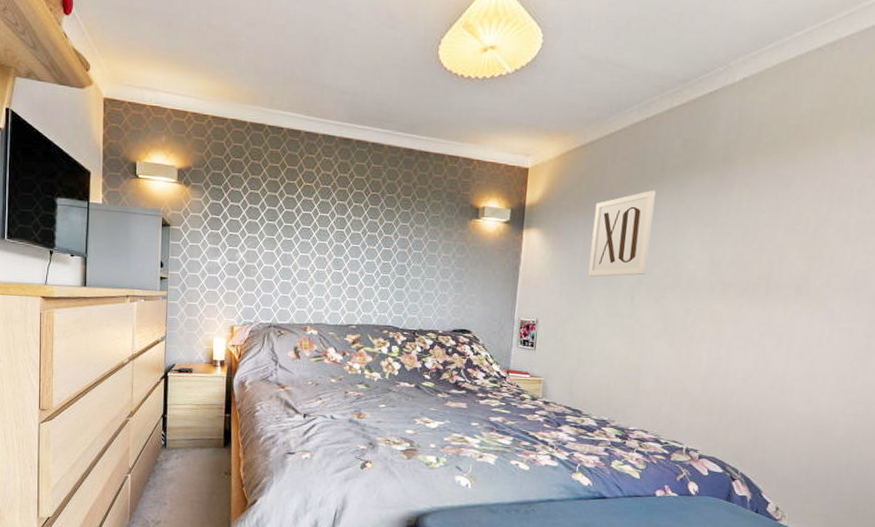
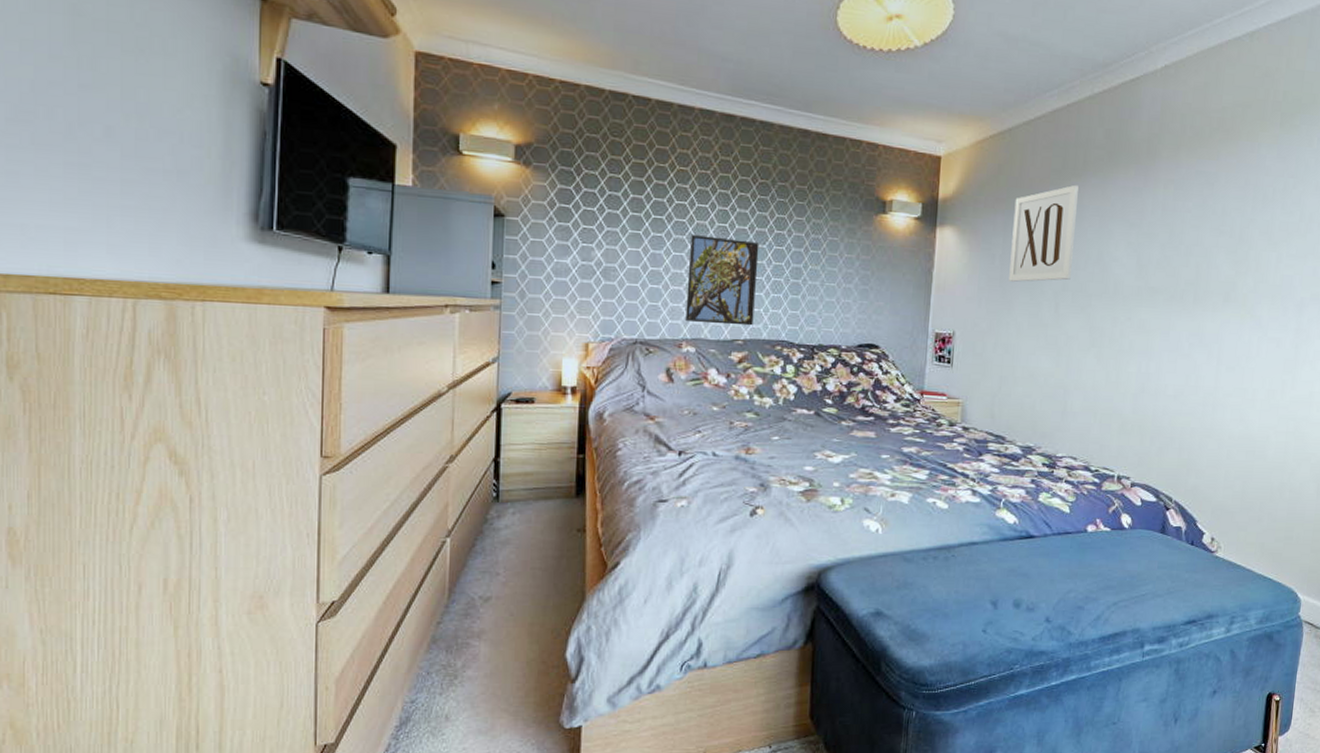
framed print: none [310,239,371,314] -> present [685,235,759,326]

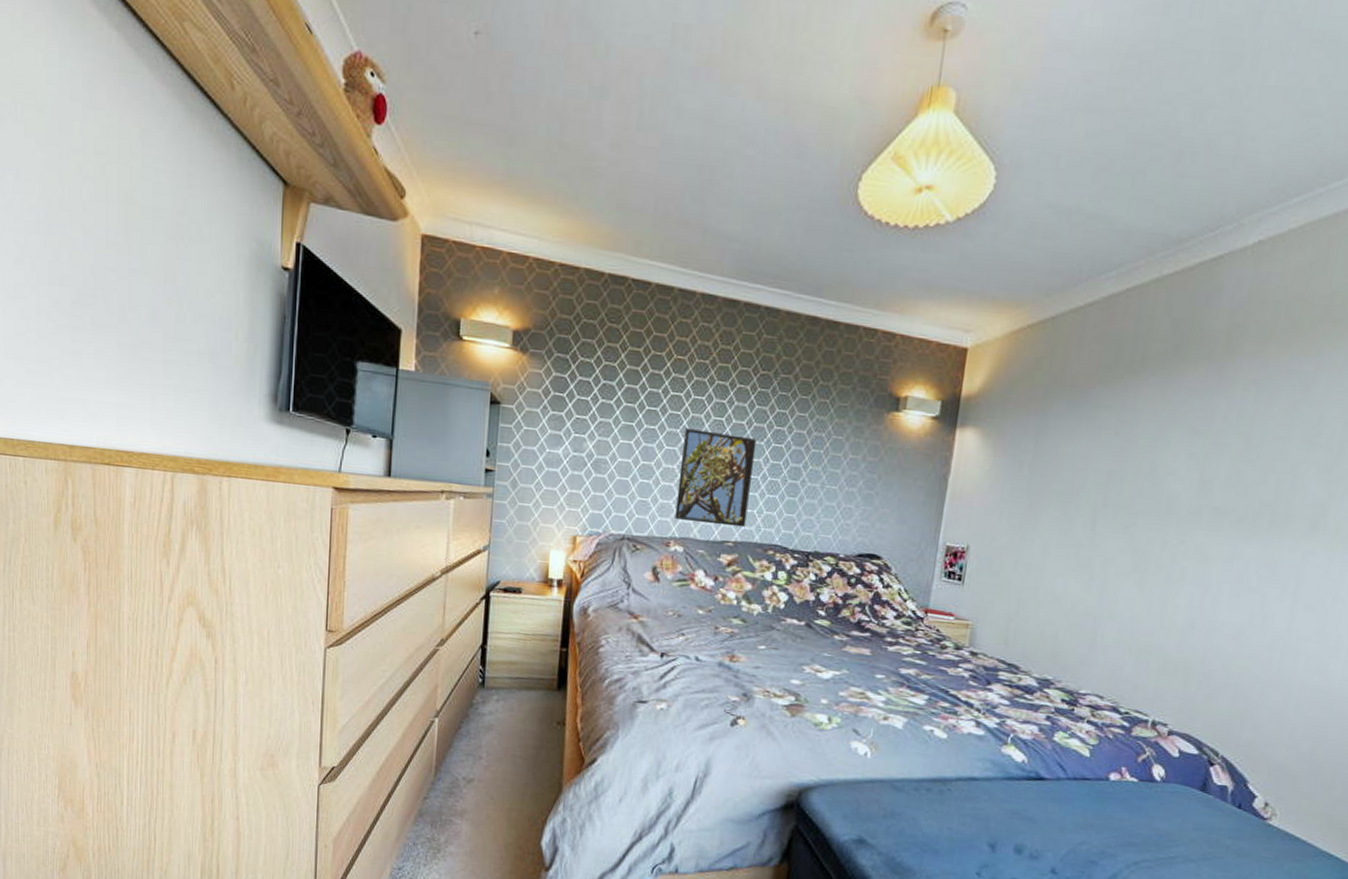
wall art: present [1009,184,1079,282] -> none [1037,383,1133,495]

